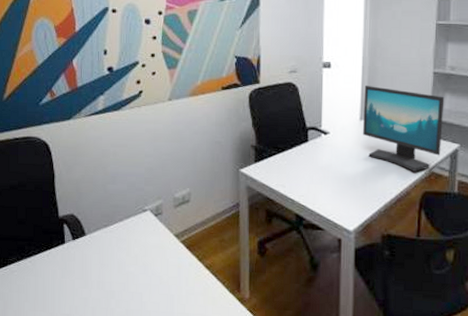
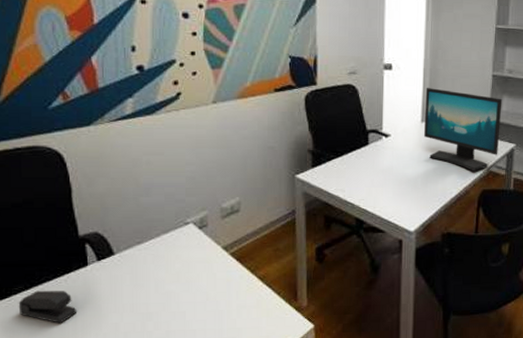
stapler: none [12,262,56,294] -> present [18,290,78,323]

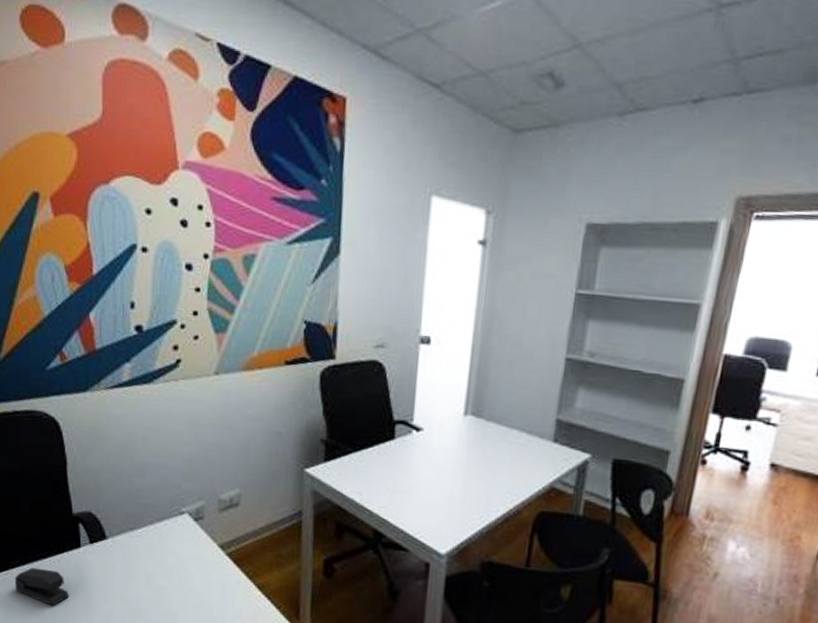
computer monitor: present [424,88,503,171] -> none [466,371,578,486]

